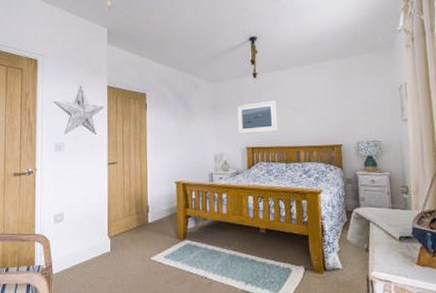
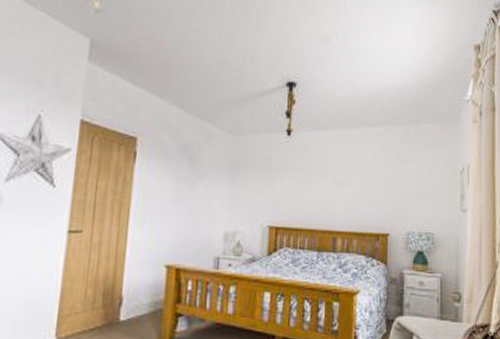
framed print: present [237,100,278,134] -> none [259,168,313,209]

